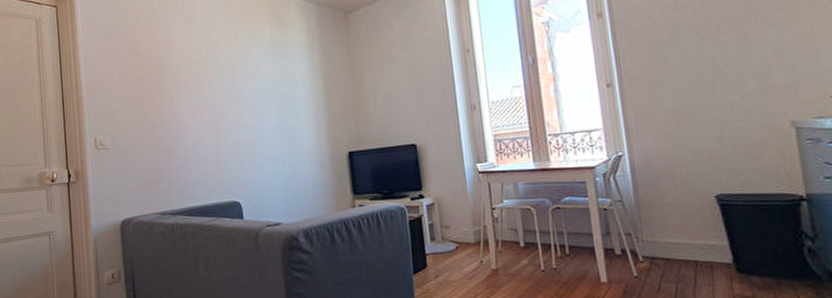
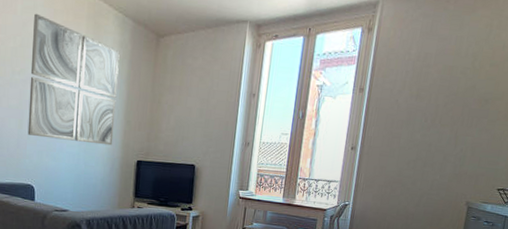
wall art: none [215,21,318,147] -> present [27,13,120,146]

